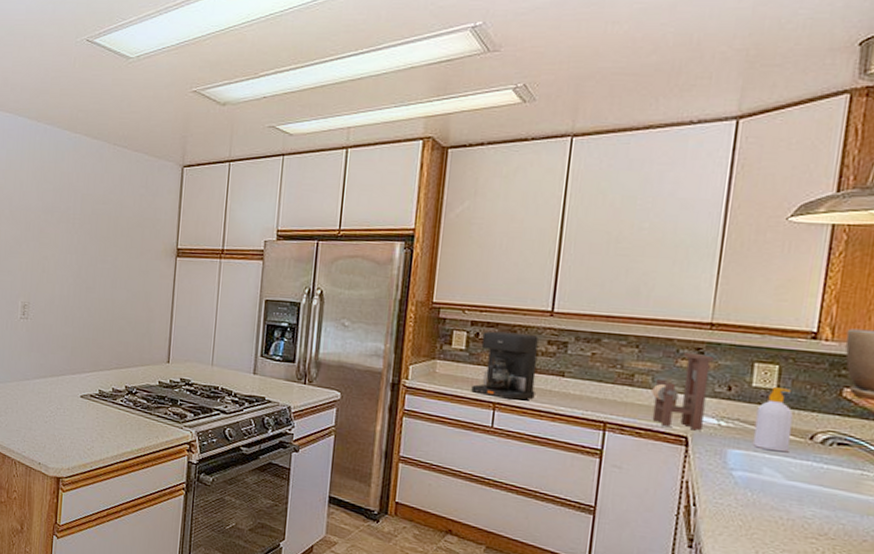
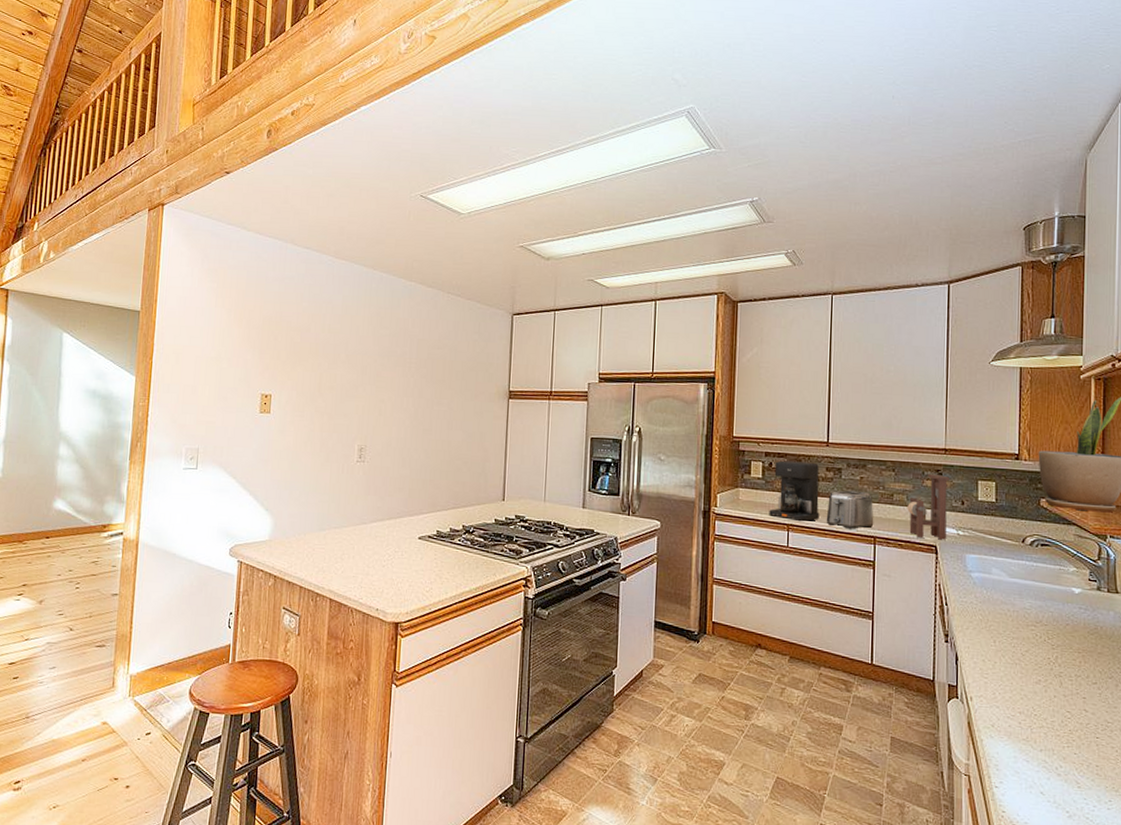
toaster: none [543,367,606,413] -> present [826,490,874,530]
soap bottle: present [752,387,793,453] -> none [983,500,1009,555]

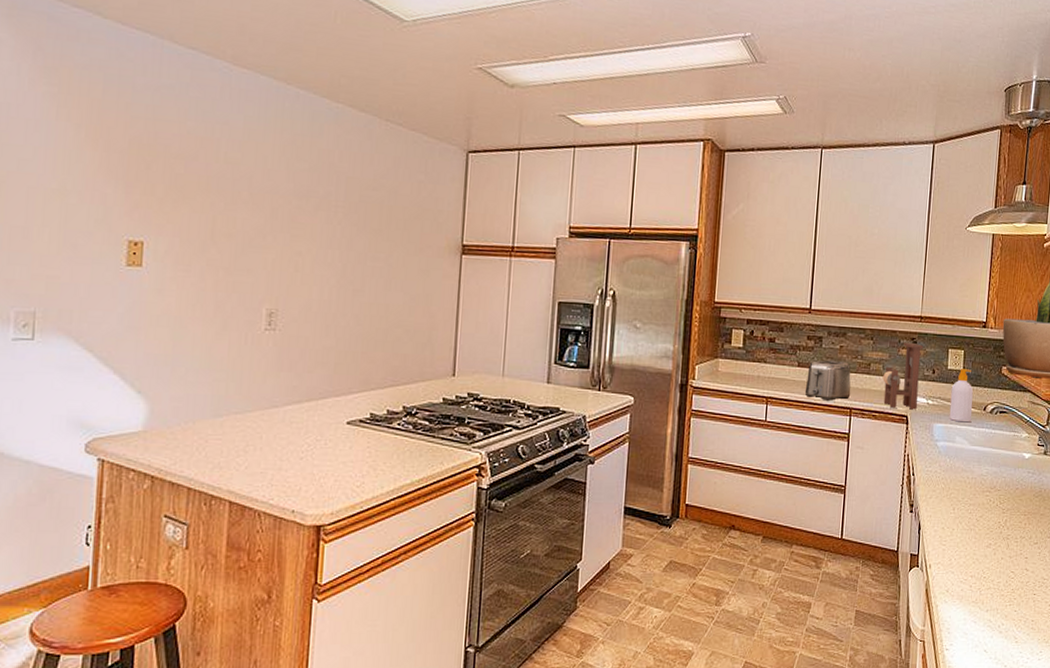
coffee maker: present [769,460,820,522] -> none [748,328,800,394]
soap bottle: none [983,500,1009,555] -> present [949,369,973,423]

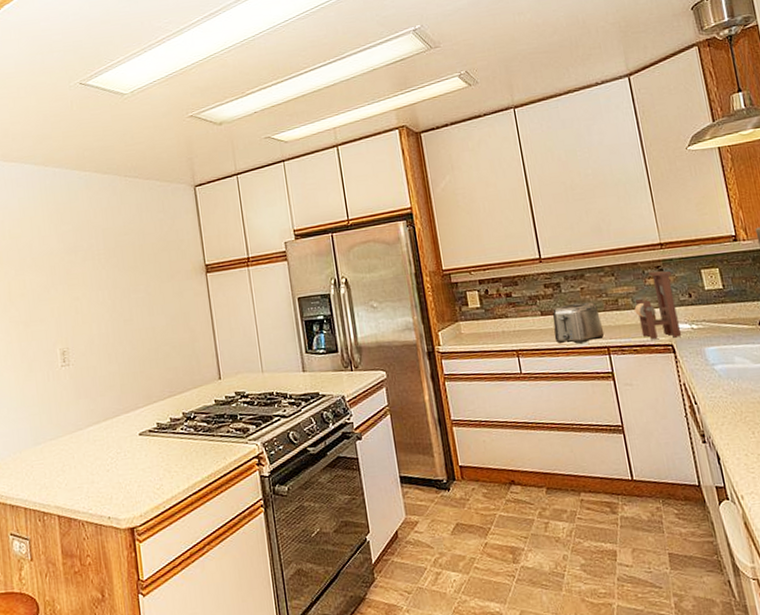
soap bottle: present [949,369,973,423] -> none [714,286,748,342]

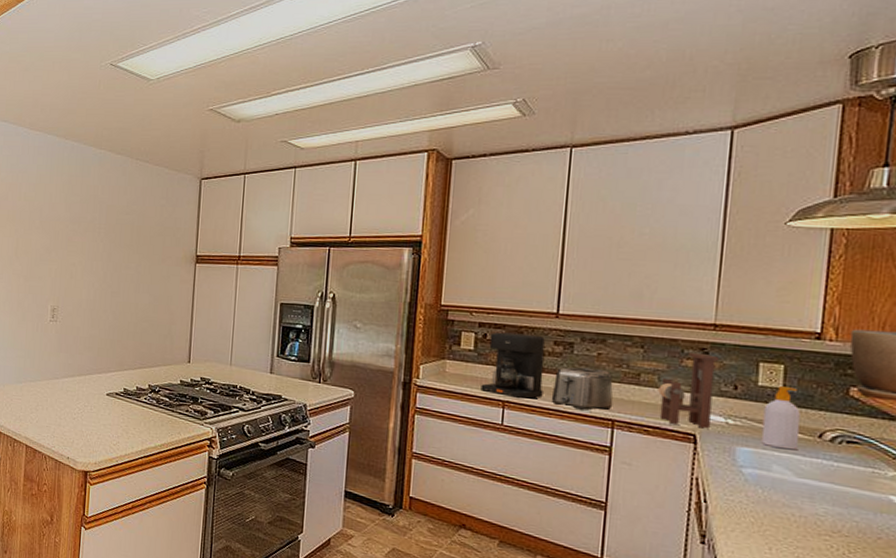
coffee maker: none [490,281,548,346] -> present [480,332,545,400]
soap bottle: none [714,286,748,342] -> present [760,386,800,450]

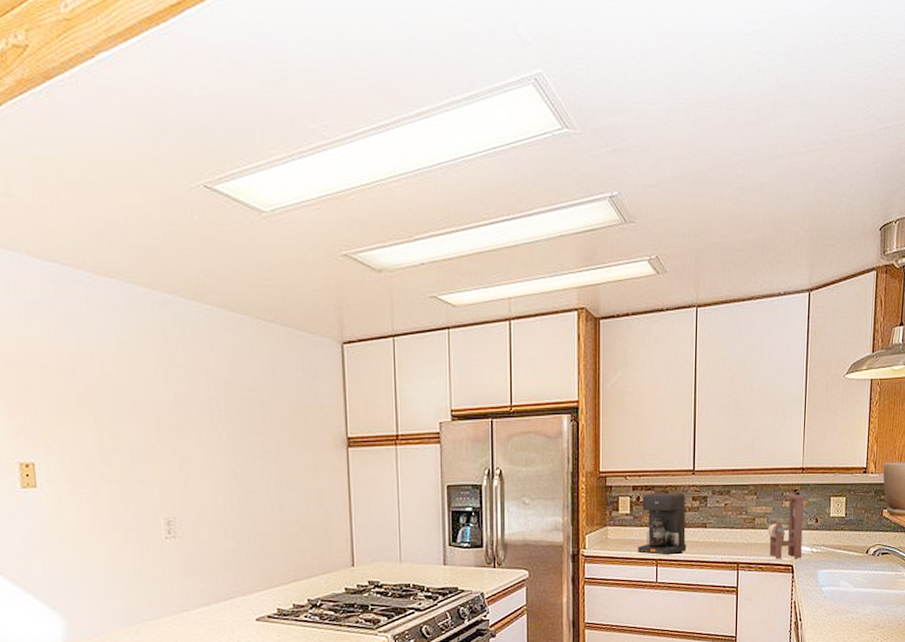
toaster: present [551,367,613,411] -> none [692,518,737,559]
soap bottle: present [760,386,800,450] -> none [833,515,856,567]

